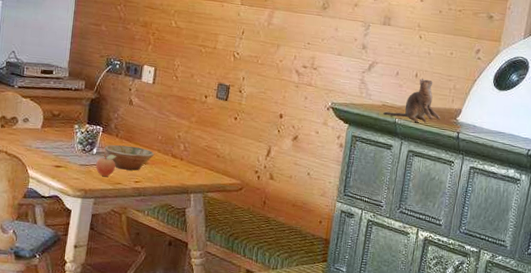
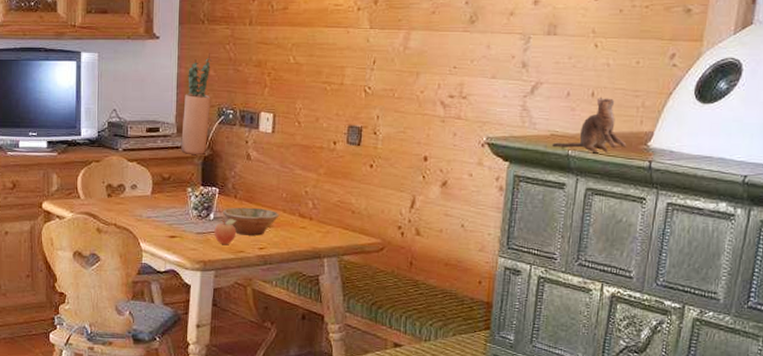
vase: none [71,11,104,98] -> present [181,53,212,156]

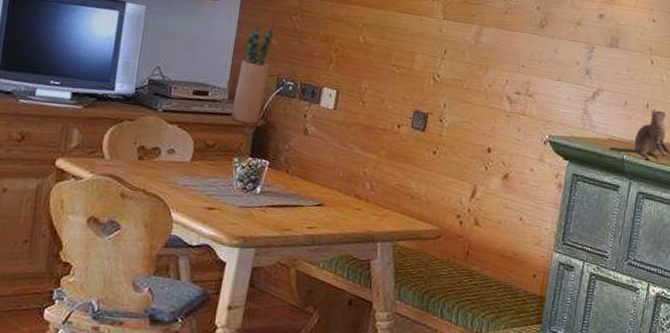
fruit: present [214,219,237,244] -> none [259,194,286,221]
bowl: present [223,207,280,236] -> none [271,182,334,214]

